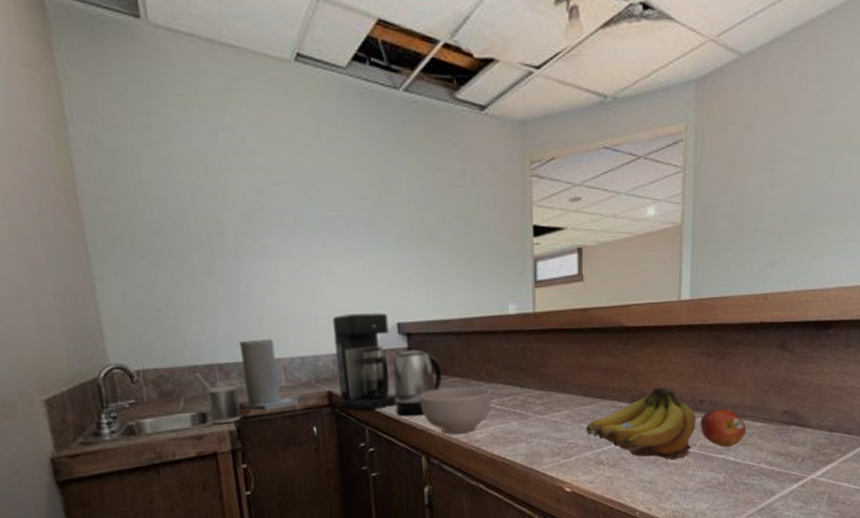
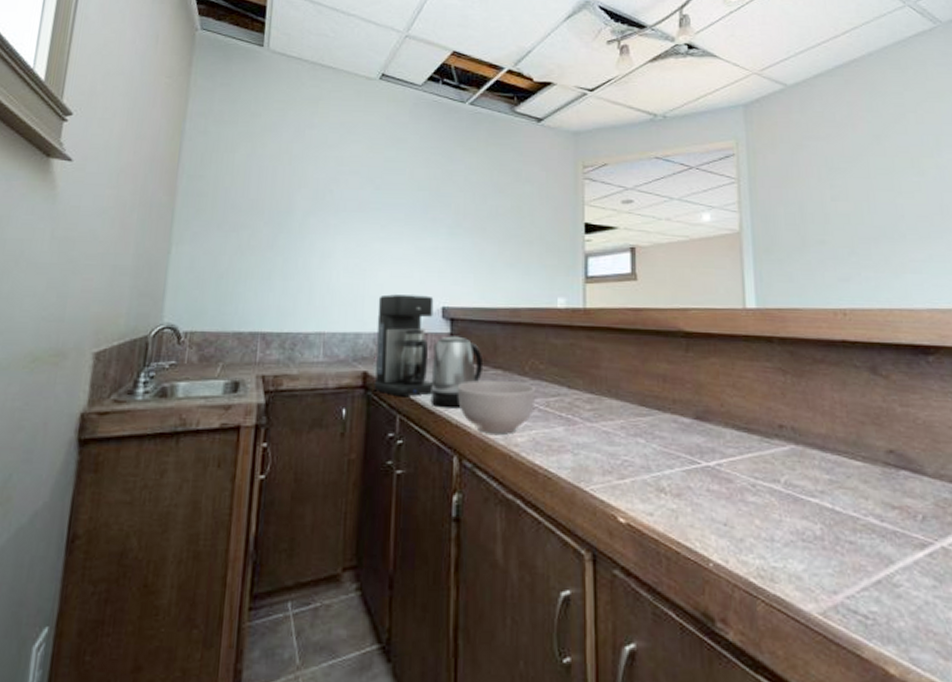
soap dispenser: present [194,372,241,425] -> none [237,339,275,396]
paper towel: present [238,339,301,411] -> none [272,311,335,386]
fruit: present [585,387,697,460] -> none [642,404,778,497]
fruit: present [700,408,747,447] -> none [782,438,843,489]

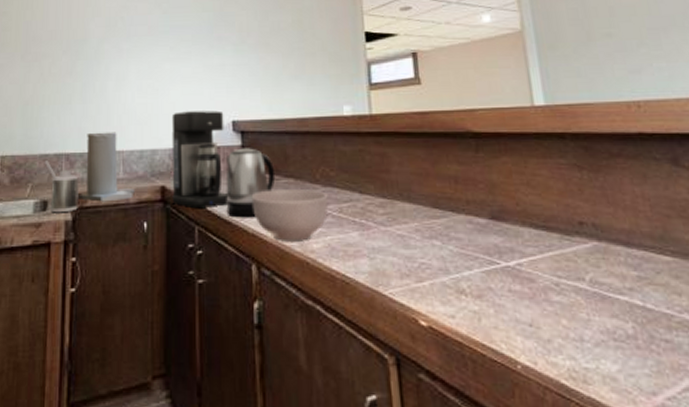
soap dispenser: none [237,339,275,396] -> present [44,160,79,213]
paper towel: none [272,311,335,386] -> present [77,132,135,202]

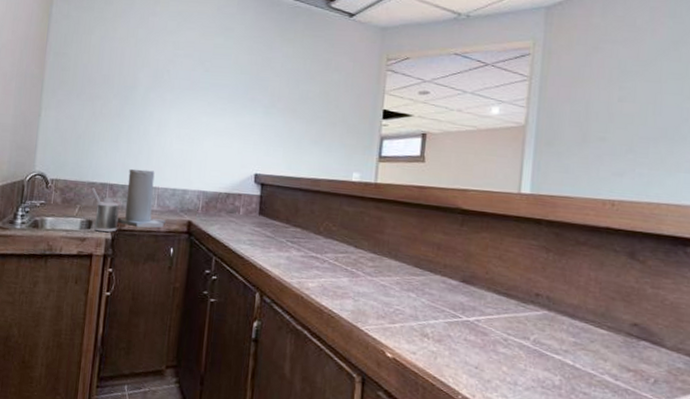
coffee maker: present [171,110,228,209] -> none [196,160,248,243]
kettle: present [226,148,276,216] -> none [240,197,286,255]
bowl: present [251,189,328,241] -> none [262,235,328,280]

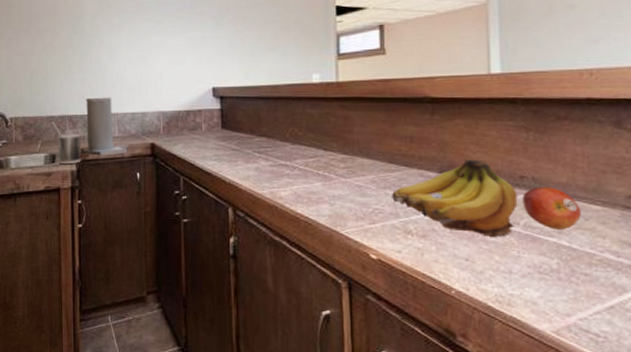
fruit: none [412,272,532,349] -> present [391,160,518,237]
fruit: none [535,305,588,349] -> present [522,186,582,230]

